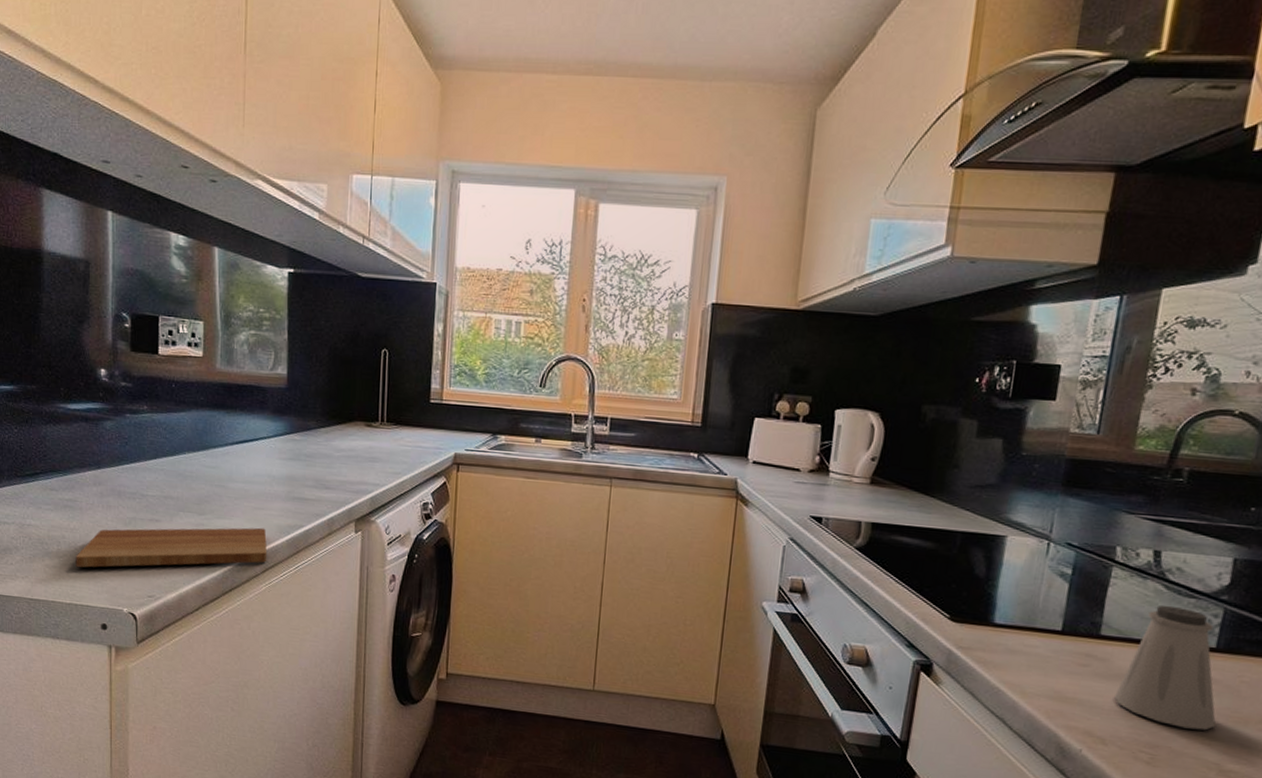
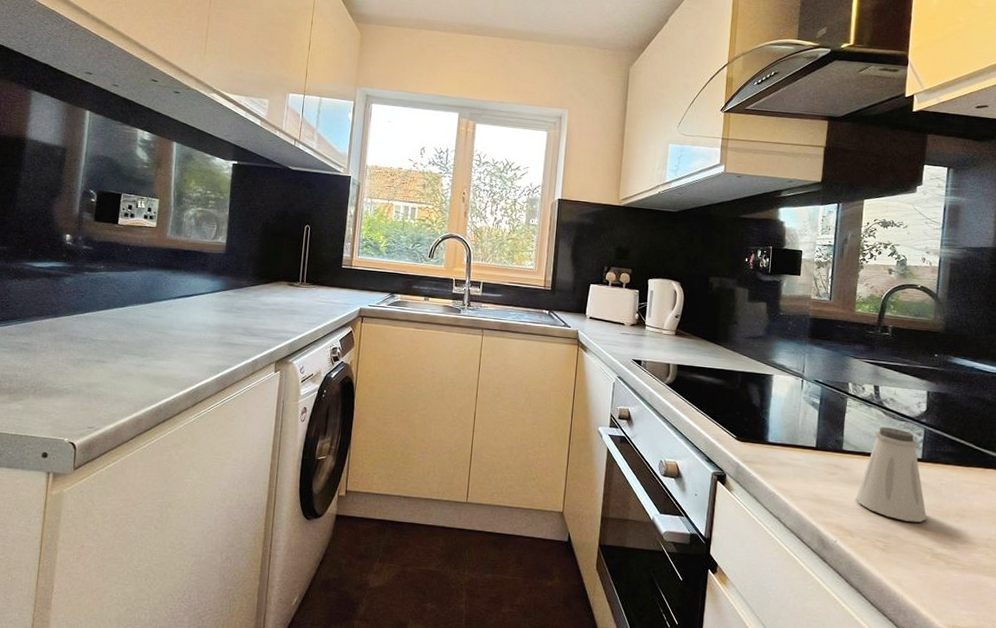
cutting board: present [76,527,268,568] -> none [24,368,199,403]

